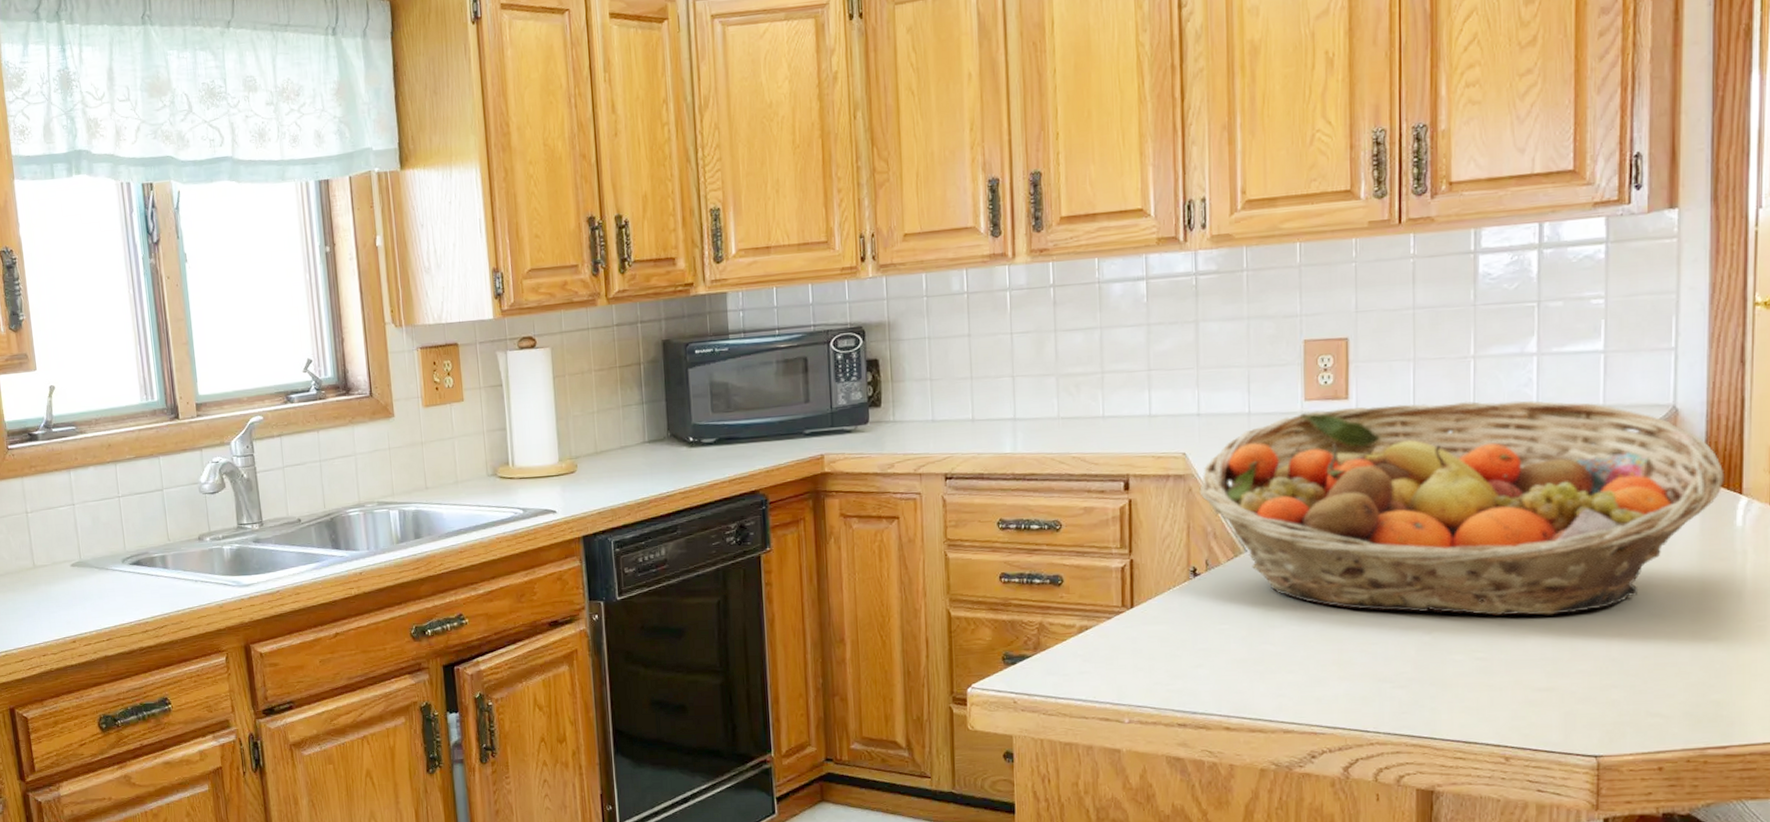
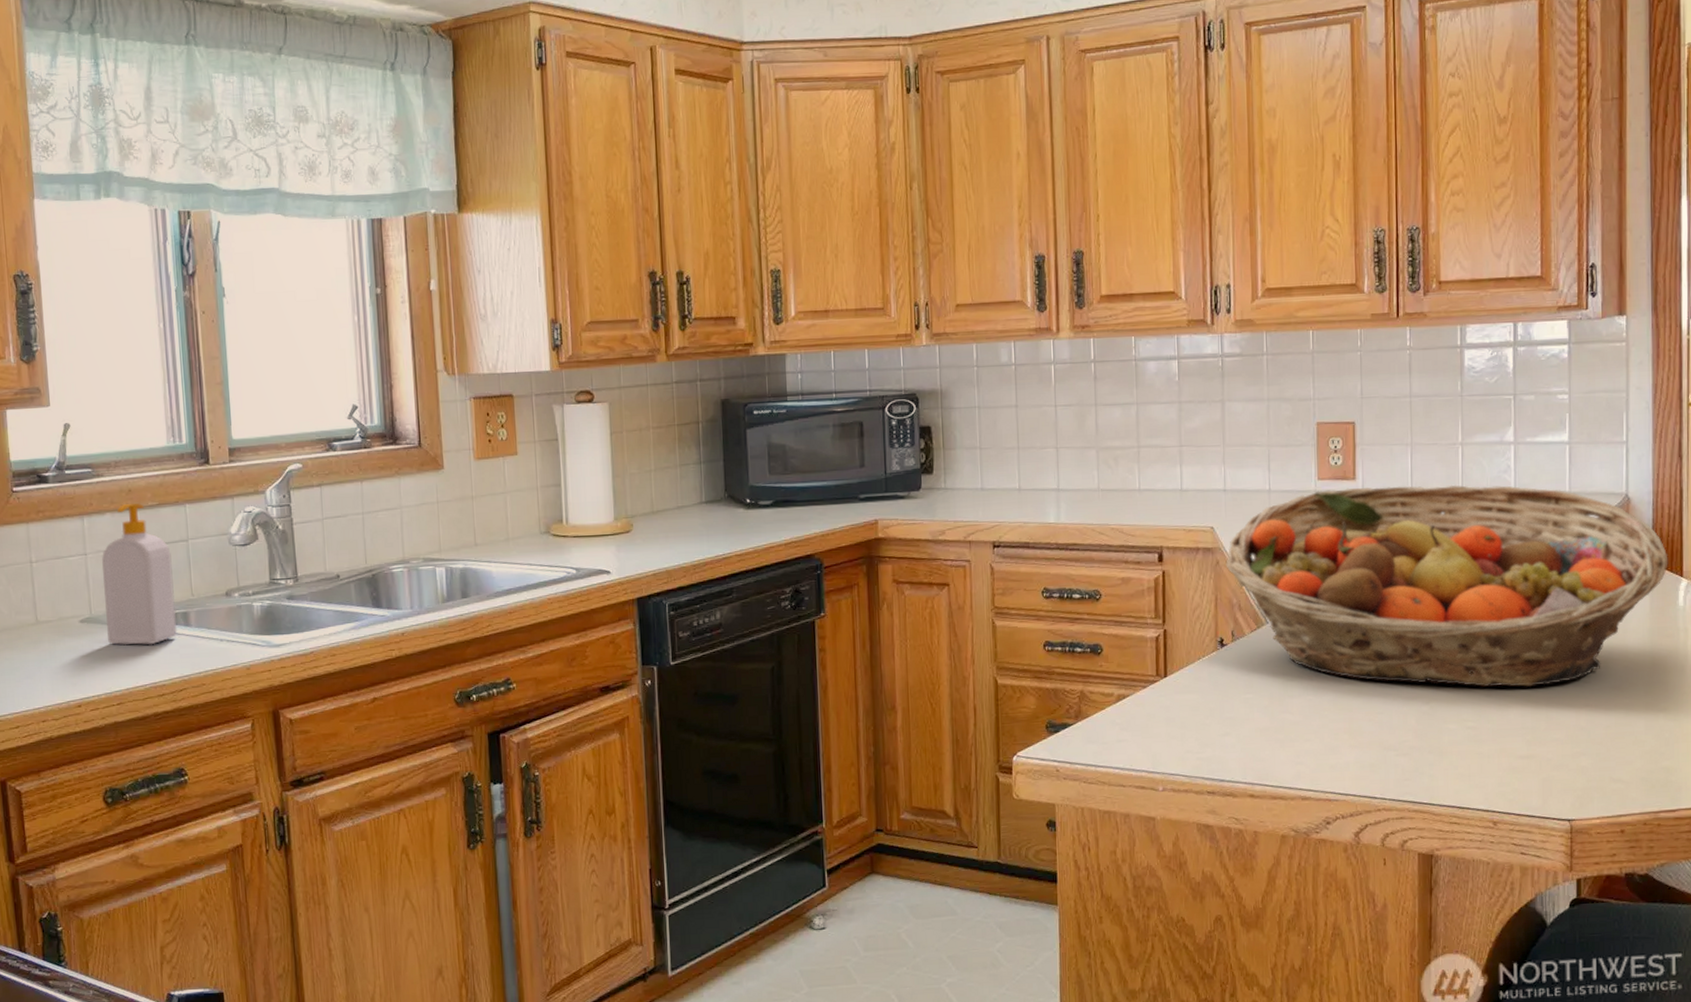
soap bottle: none [87,456,157,587] -> present [101,502,178,646]

